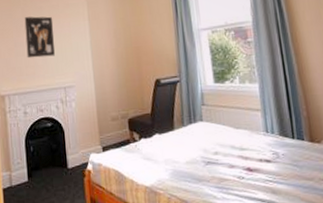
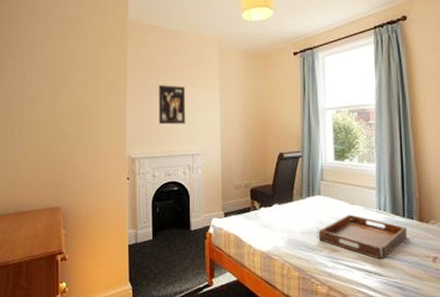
serving tray: none [203,139,300,187] -> present [318,214,408,260]

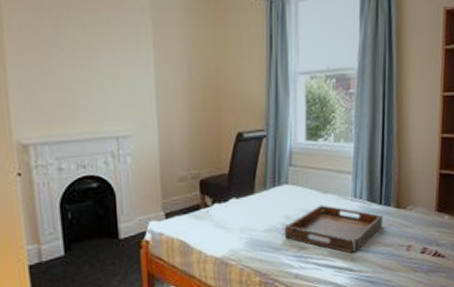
wall art: present [158,85,186,125] -> none [57,33,103,94]

